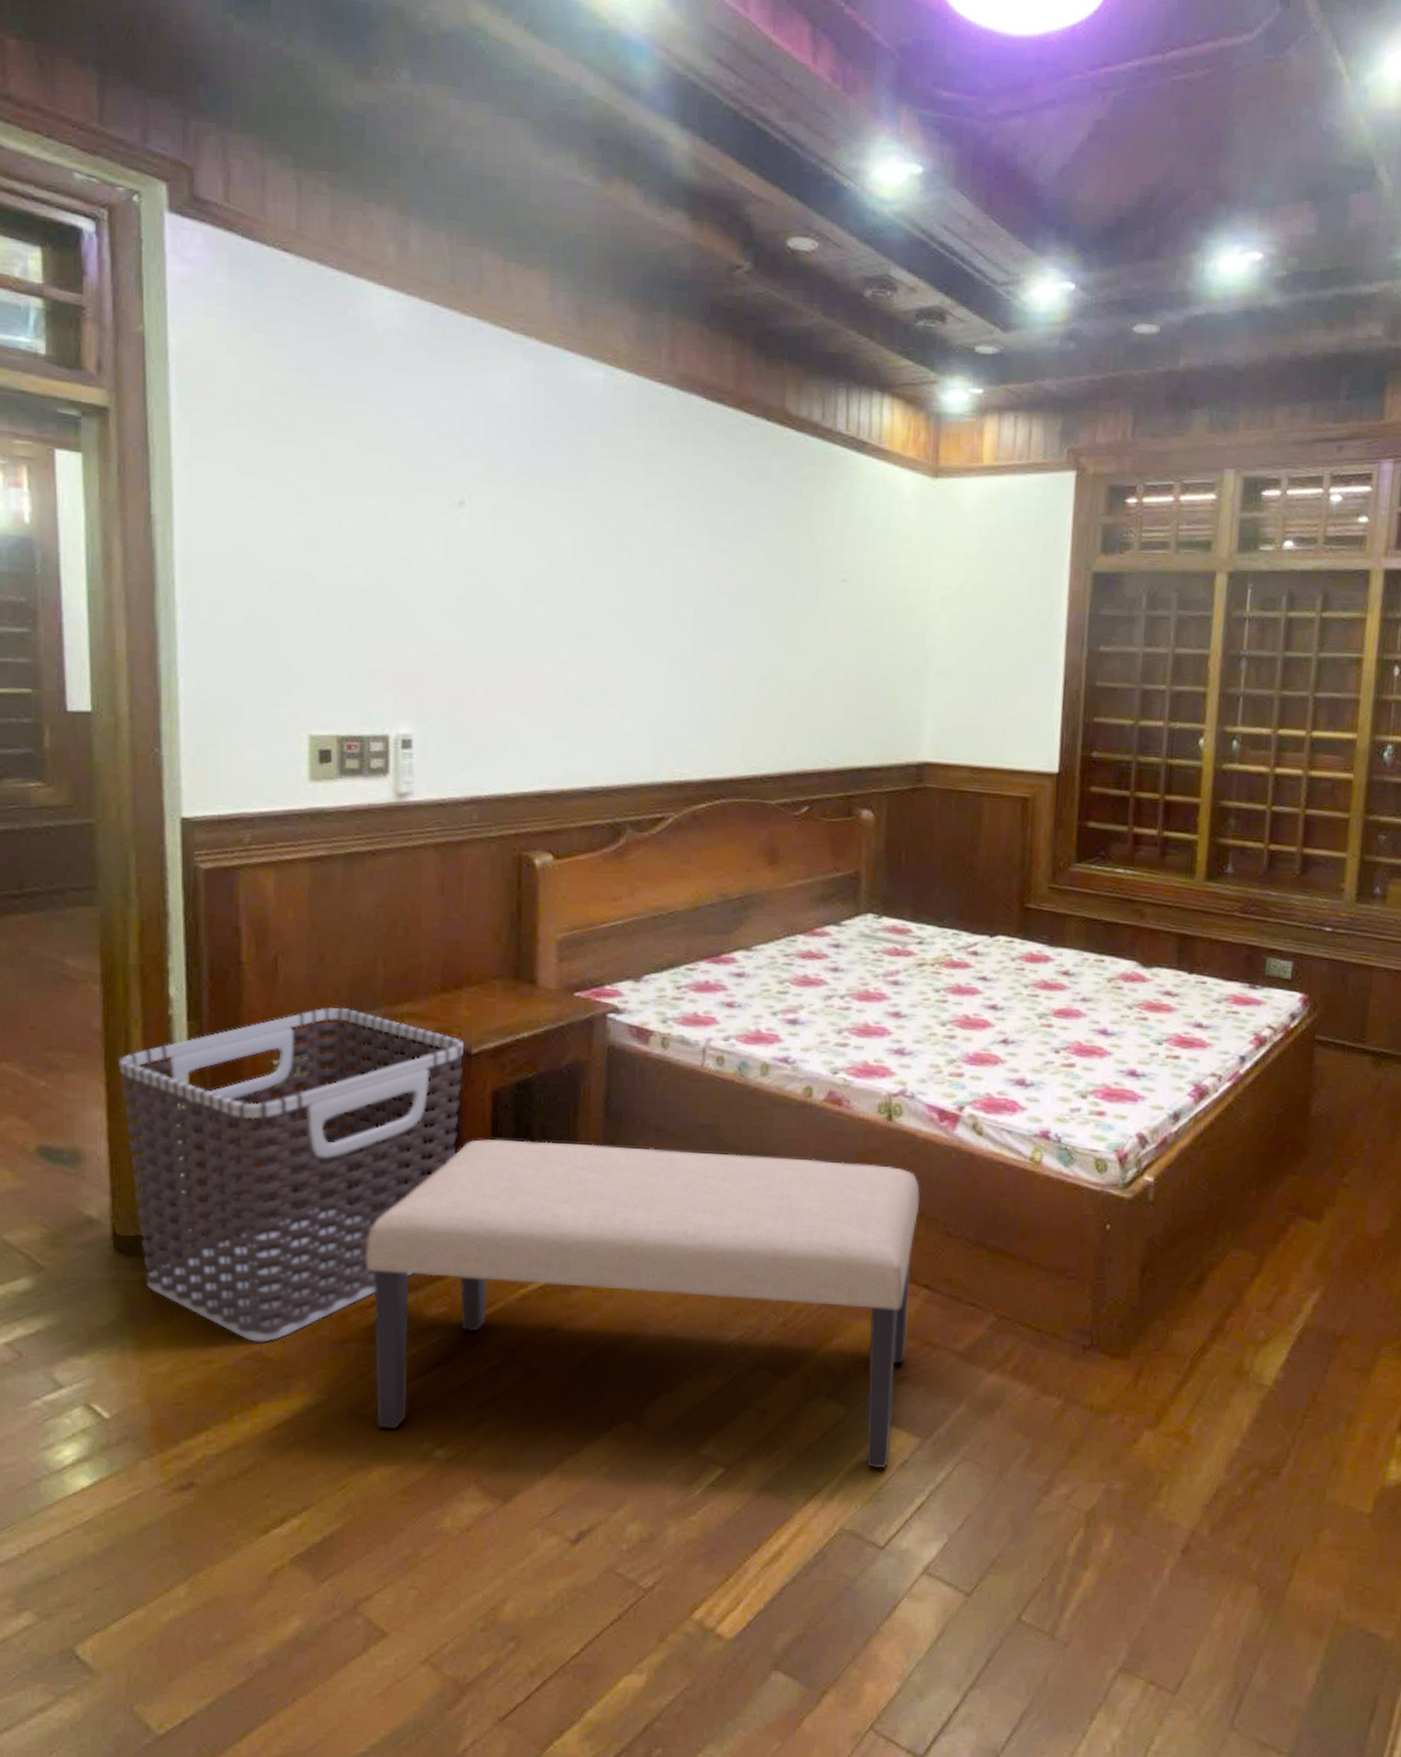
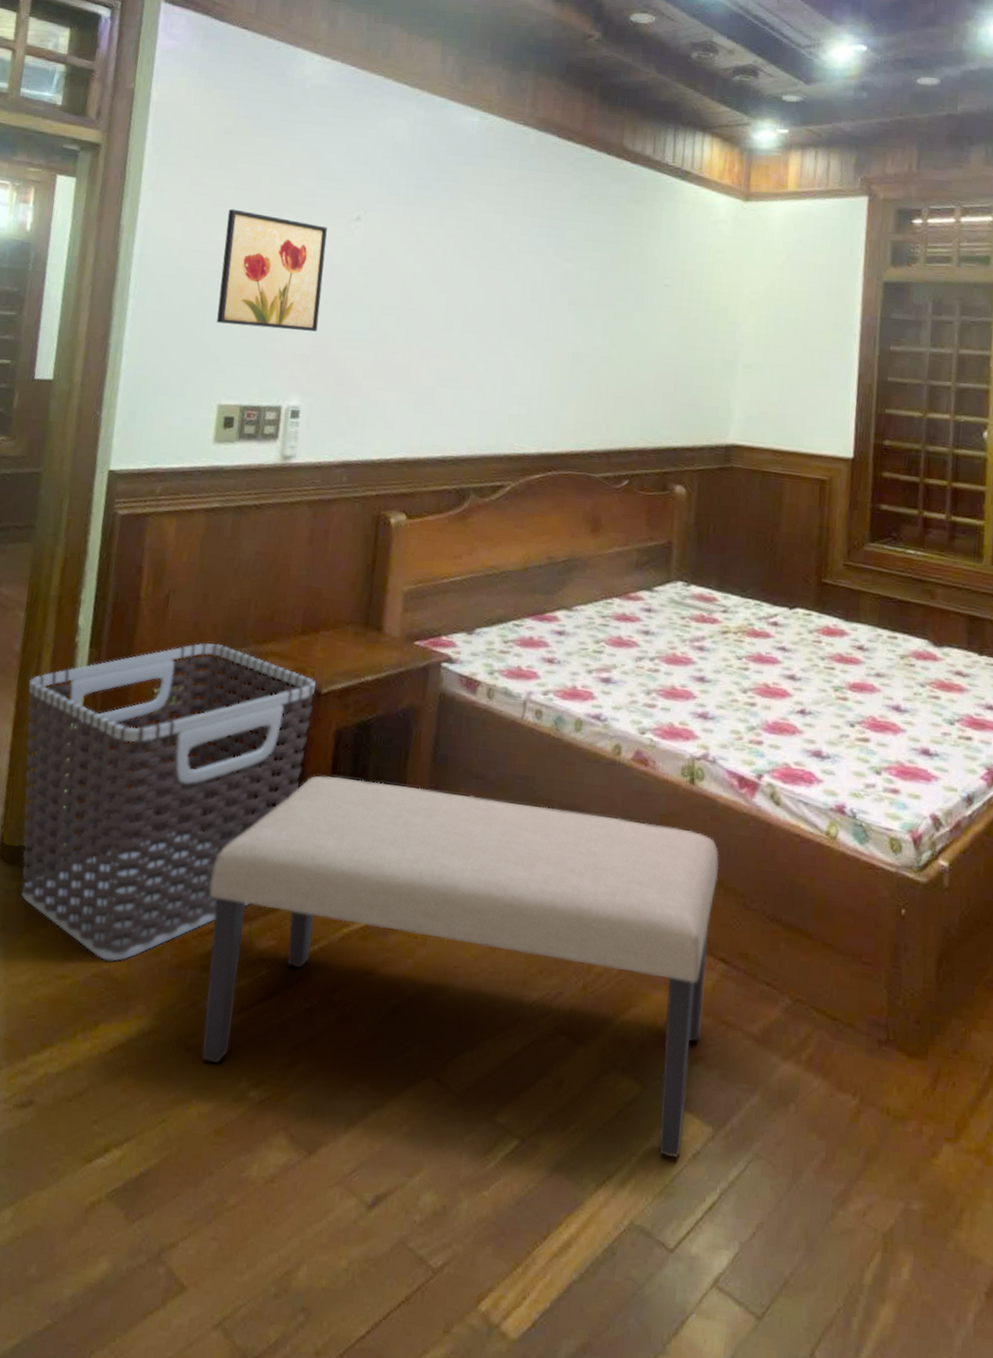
wall art: none [292,492,424,645] -> present [216,209,328,332]

